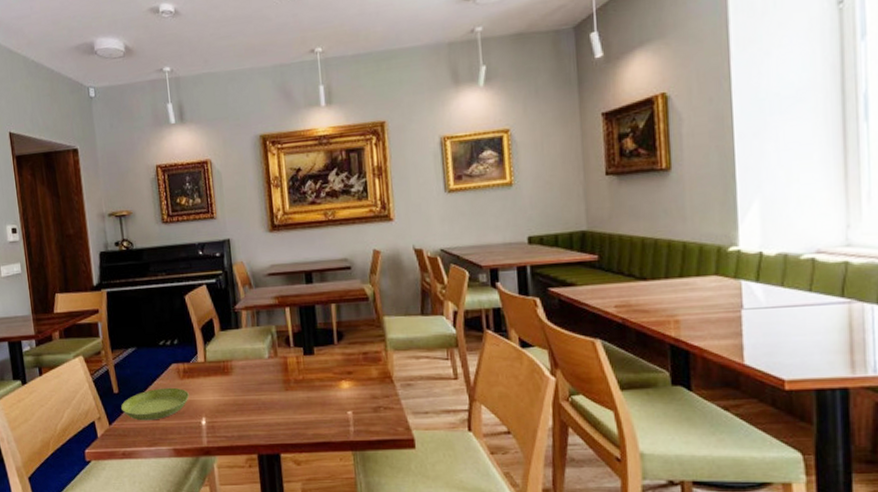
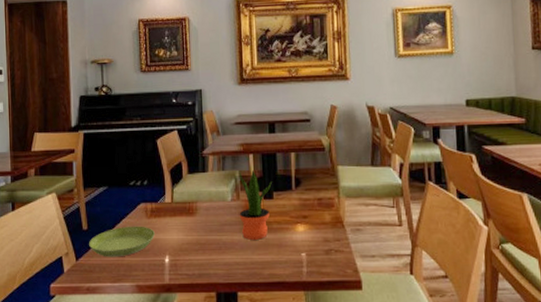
potted plant: none [275,324,312,399] -> present [238,170,272,240]

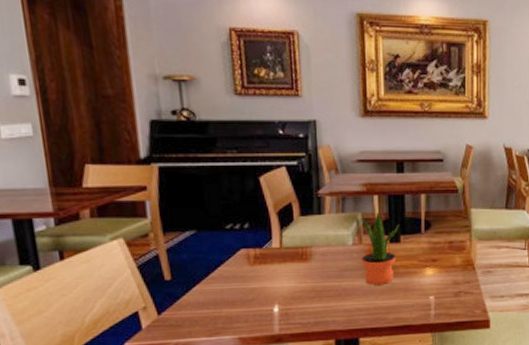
saucer: present [89,226,155,257] -> none [174,274,260,310]

